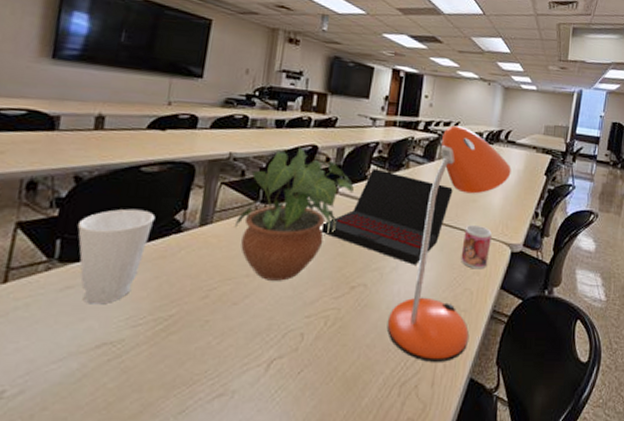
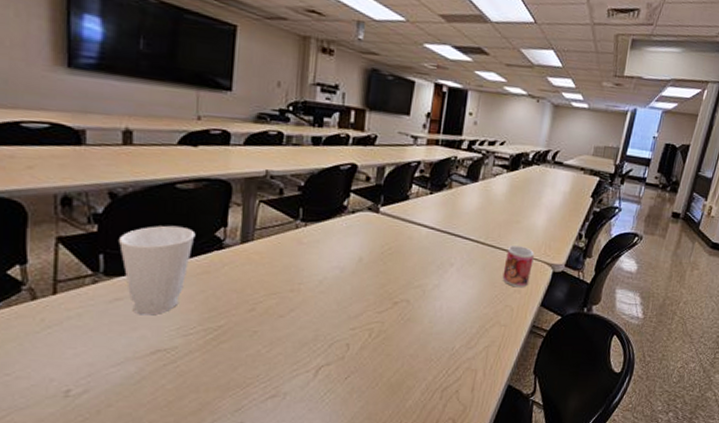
potted plant: present [234,146,354,281] -> none [275,164,395,296]
laptop: present [321,168,453,265] -> none [363,188,497,283]
desk lamp: present [386,125,511,362] -> none [429,145,557,371]

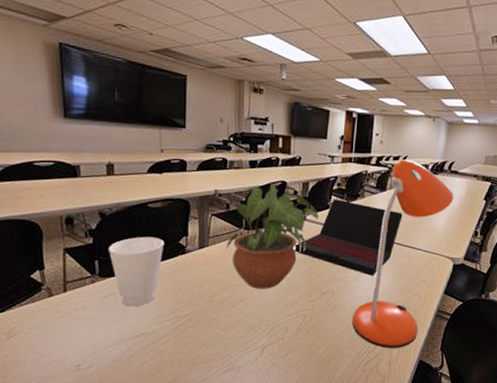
potted plant: none [275,164,395,296] -> present [225,182,319,289]
laptop: none [363,188,497,283] -> present [295,199,403,276]
desk lamp: none [429,145,557,371] -> present [352,159,454,348]
mug: present [502,244,534,288] -> none [410,242,437,279]

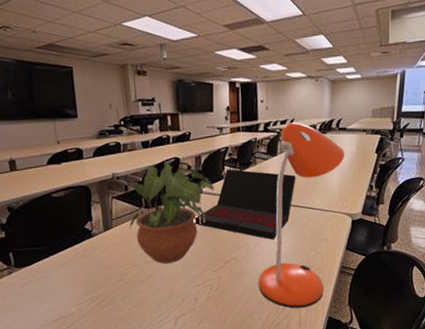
cup: present [107,236,165,307] -> none [19,224,72,293]

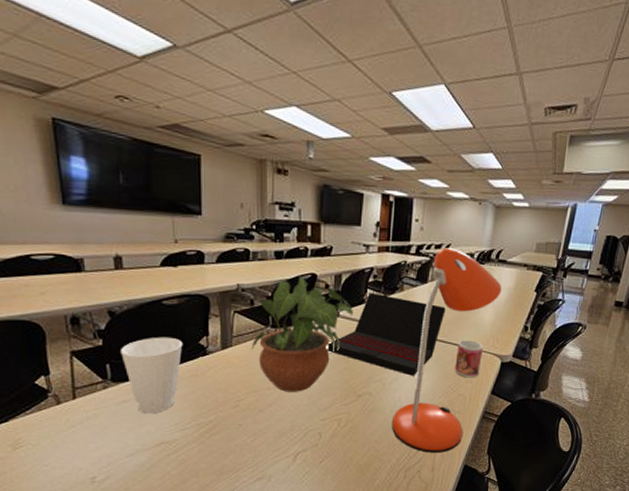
cup: none [19,224,72,293] -> present [119,337,183,414]
mug: none [310,202,334,237] -> present [454,339,483,378]

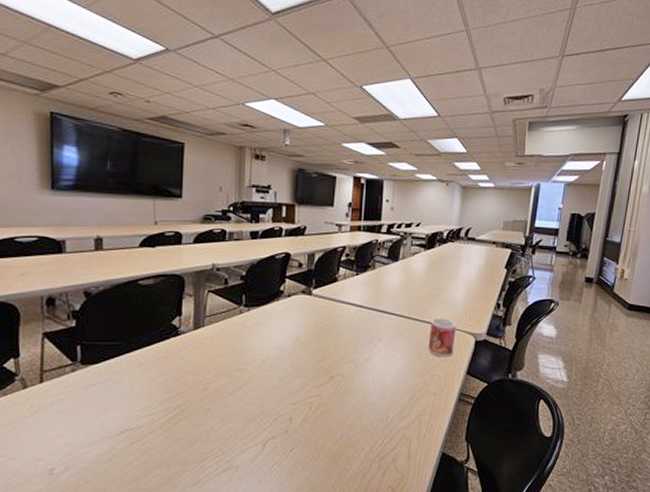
cup: present [119,337,183,414] -> none [92,317,156,398]
potted plant: present [251,275,353,392] -> none [223,254,326,374]
laptop: present [327,292,446,376] -> none [300,271,418,356]
desk lamp: present [391,248,502,453] -> none [364,227,472,439]

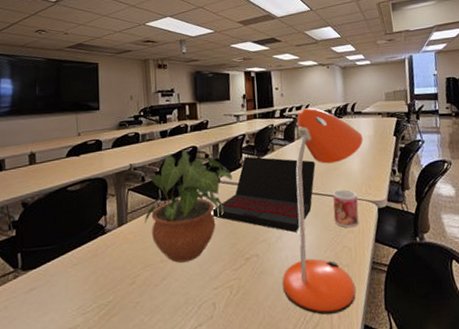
potted plant: none [223,254,326,374] -> present [144,149,232,263]
laptop: none [300,271,418,356] -> present [212,156,316,233]
desk lamp: none [364,227,472,439] -> present [282,108,363,315]

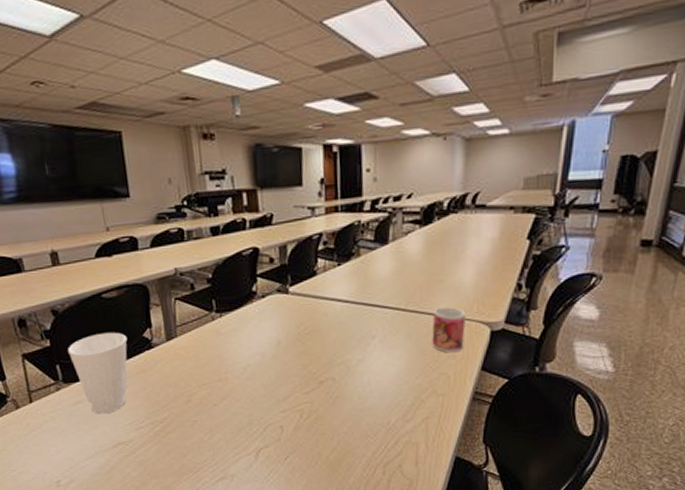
cup: none [30,220,85,301] -> present [67,332,128,414]
potted plant: present [144,149,232,263] -> none [197,250,304,383]
laptop: present [212,156,316,233] -> none [279,262,414,355]
desk lamp: present [282,108,363,315] -> none [361,198,483,444]

